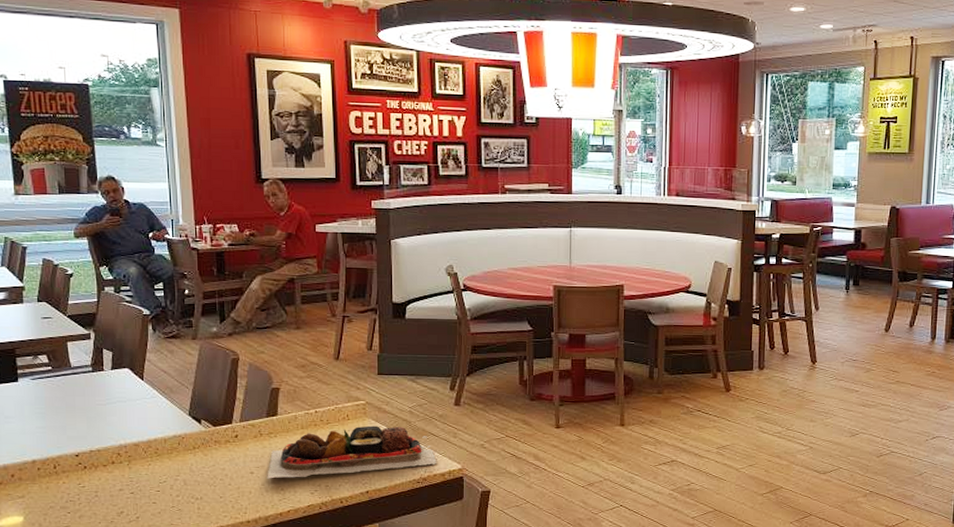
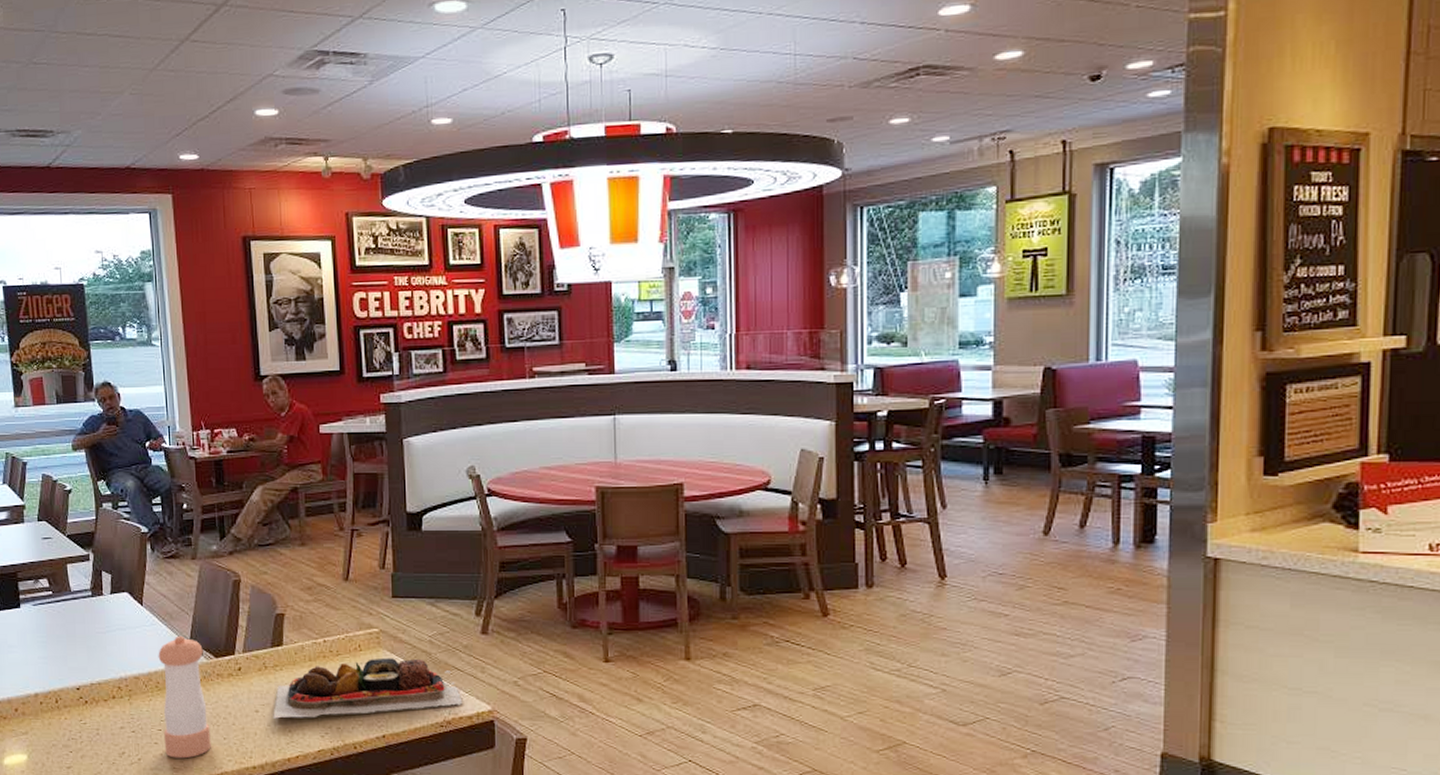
pepper shaker: none [158,407,208,516] -> present [158,635,211,759]

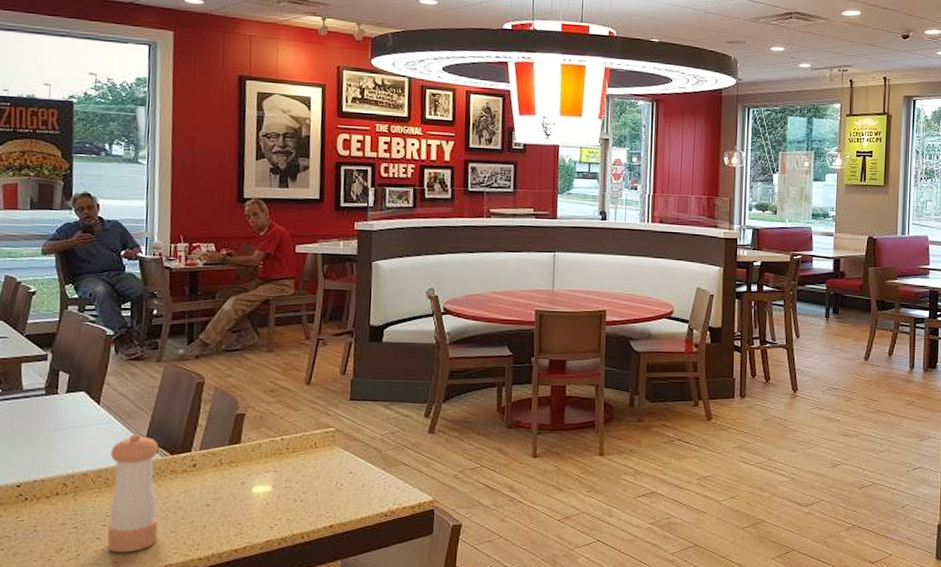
food tray: present [273,657,463,719] -> none [224,454,407,512]

